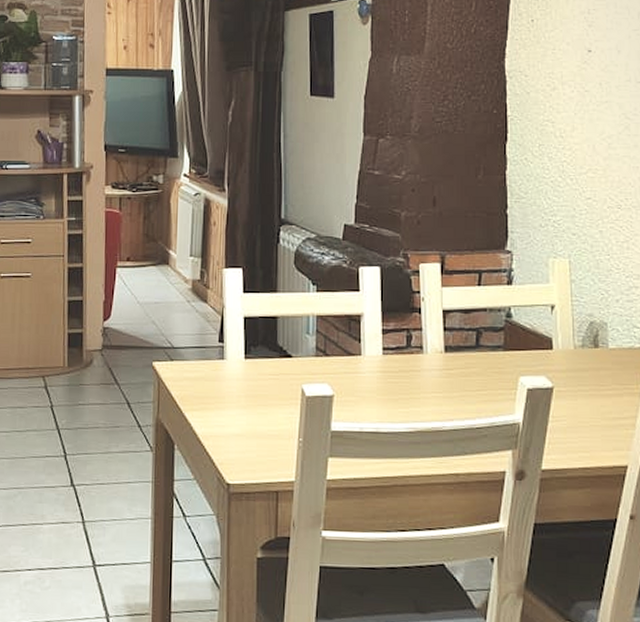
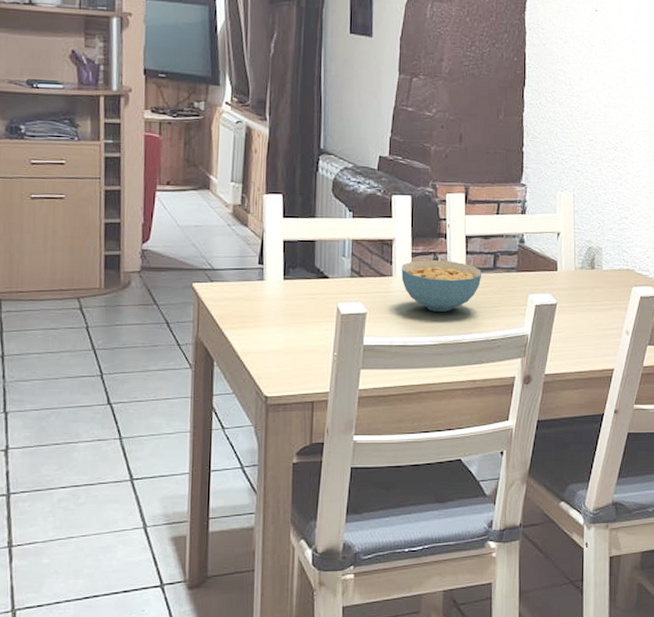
cereal bowl: none [371,336,462,395] -> present [401,259,481,312]

